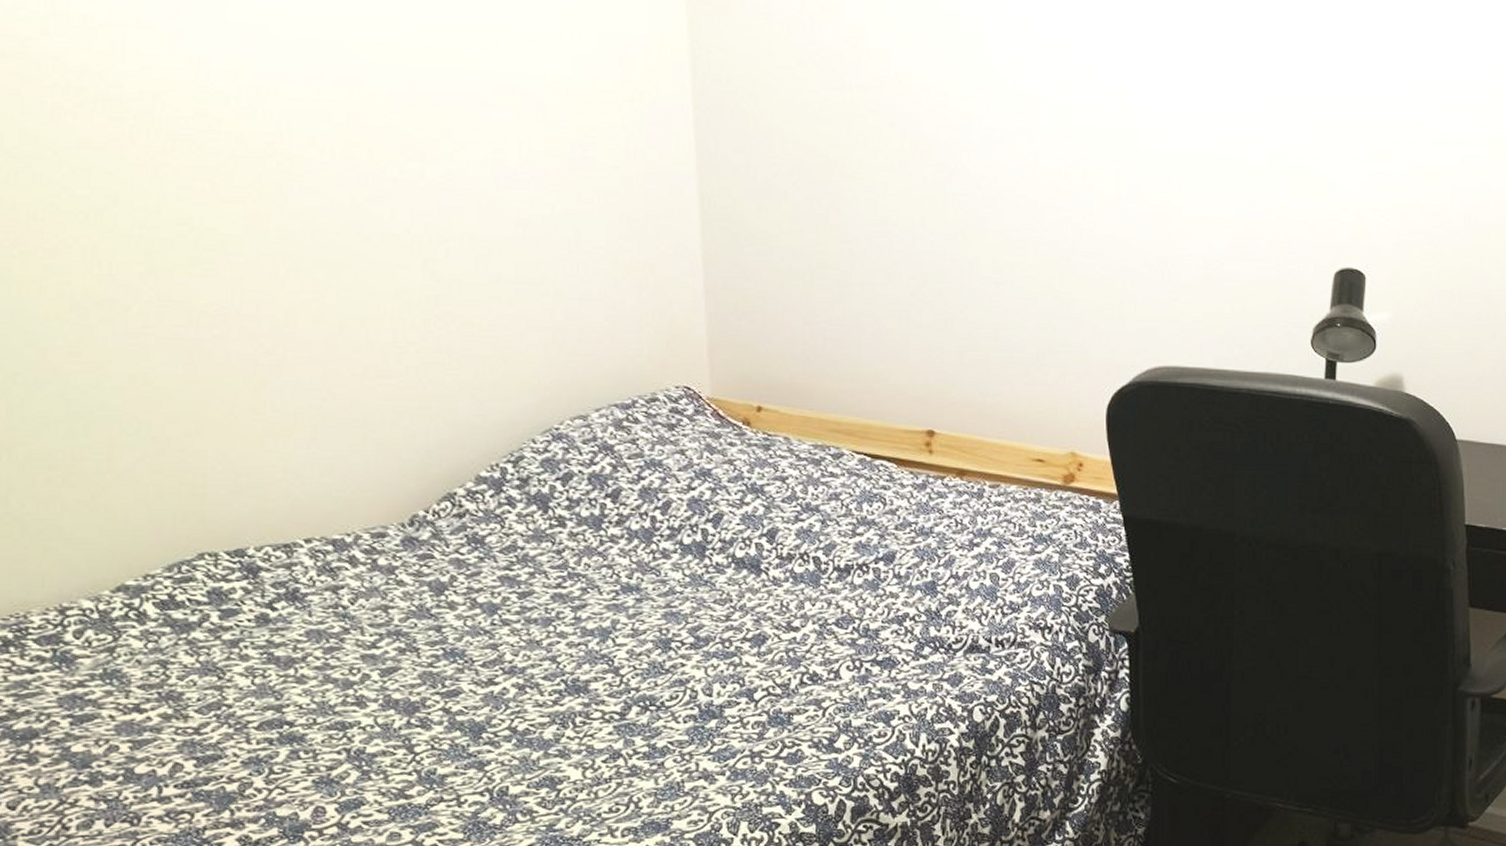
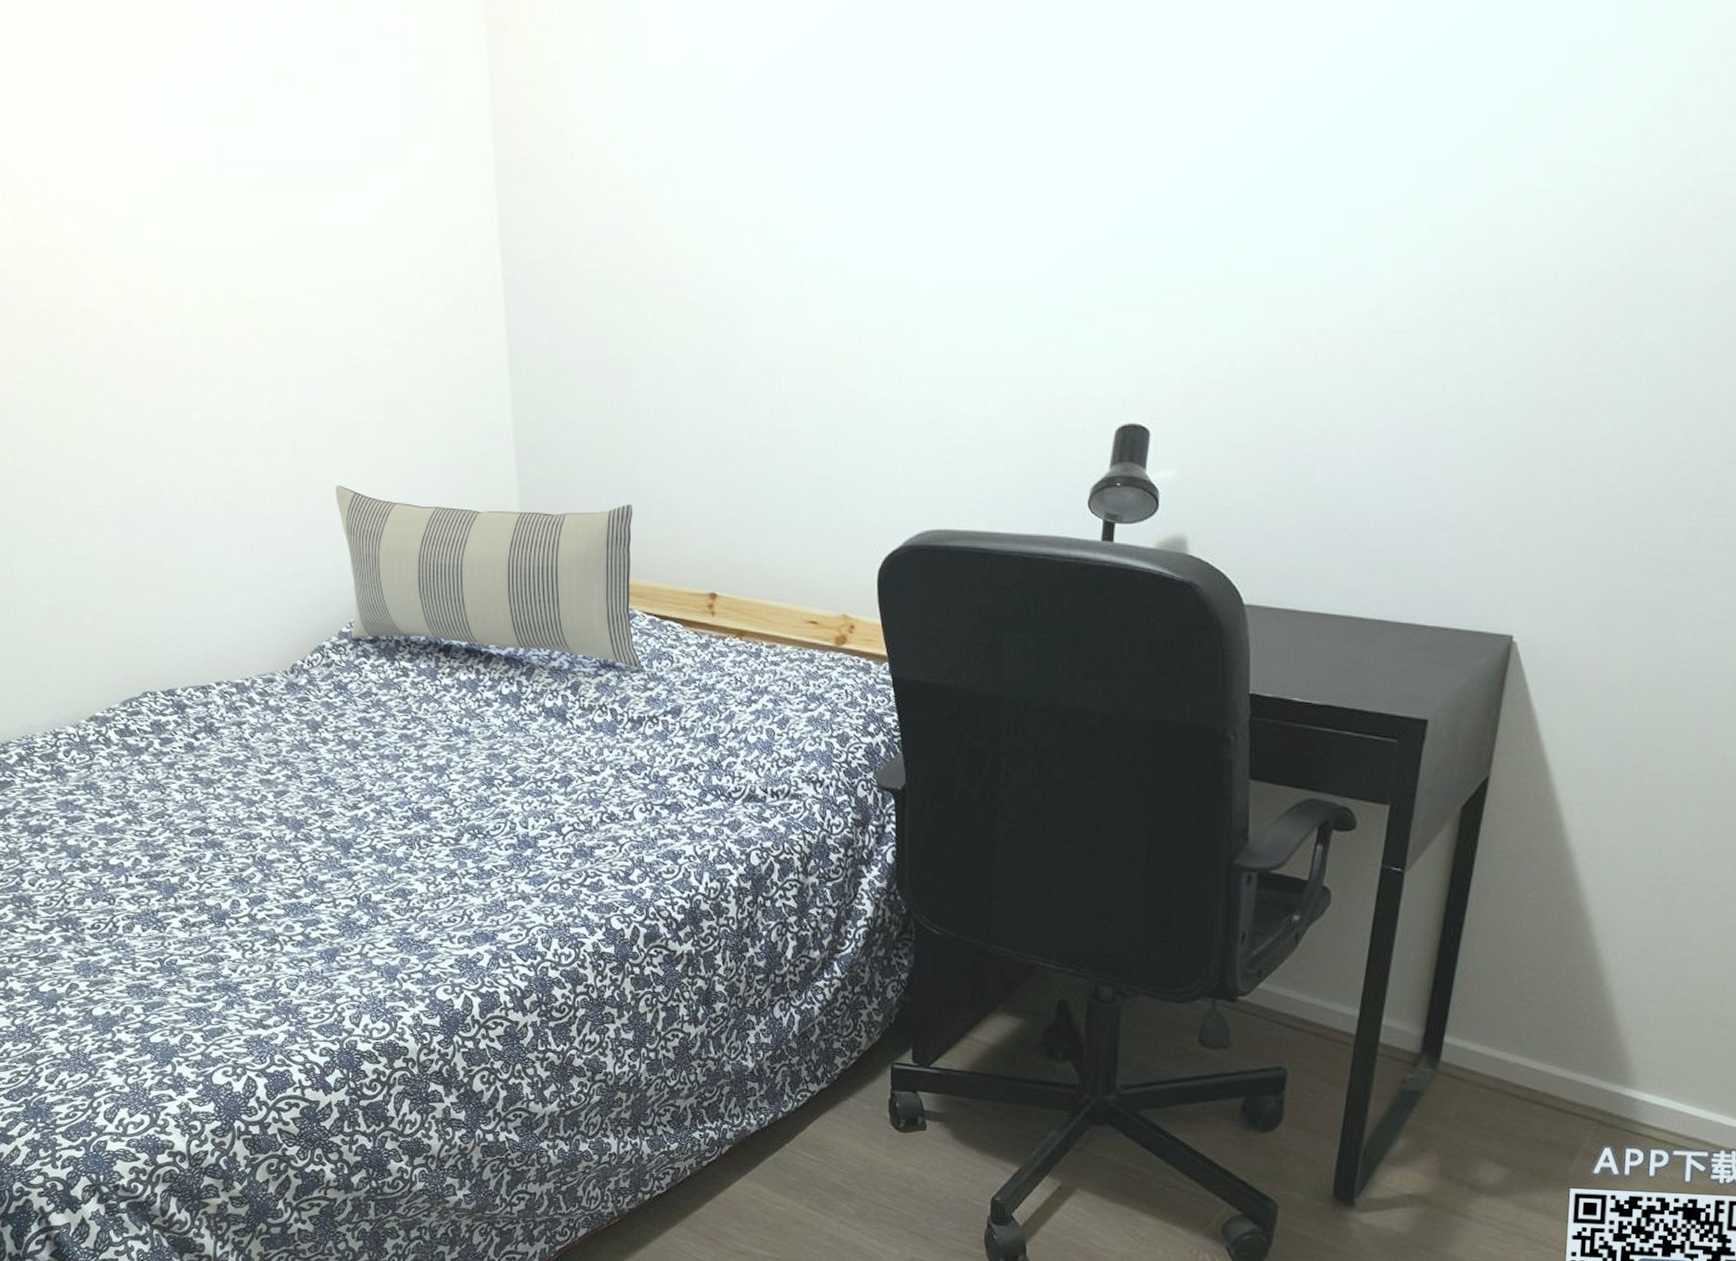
pillow: none [477,309,849,512] -> present [335,486,641,668]

